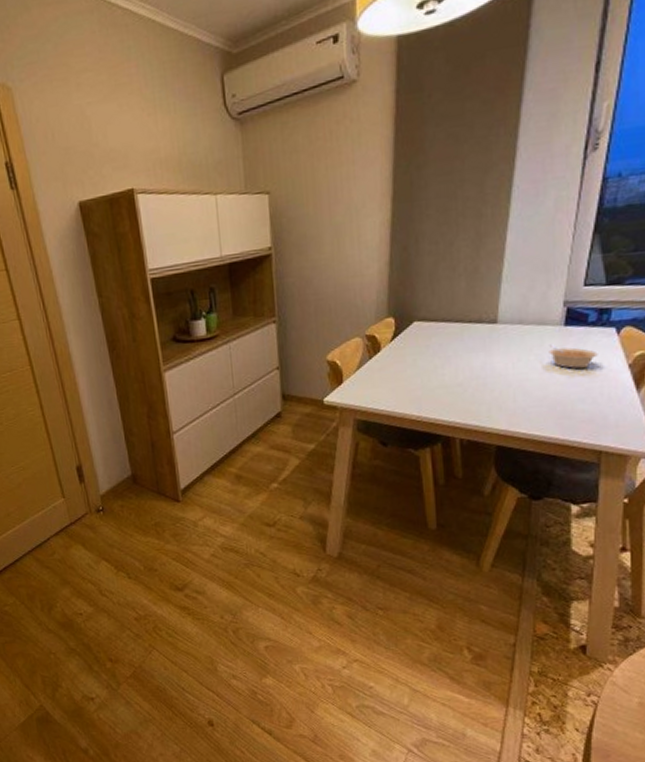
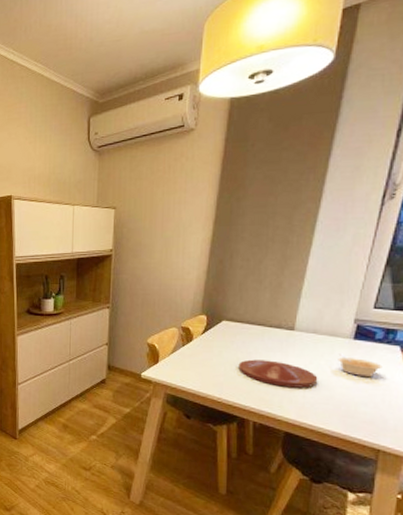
plate: none [437,363,529,393] -> present [238,359,318,388]

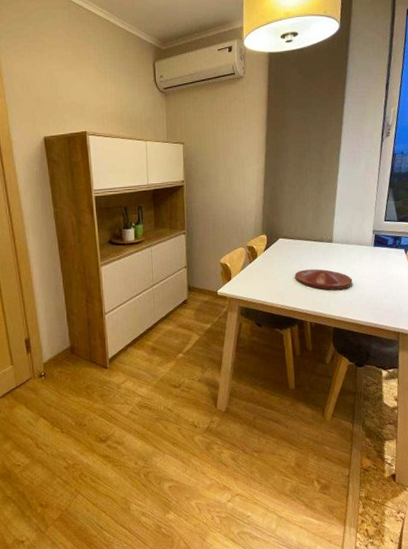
legume: present [338,353,382,378] -> none [365,258,395,276]

